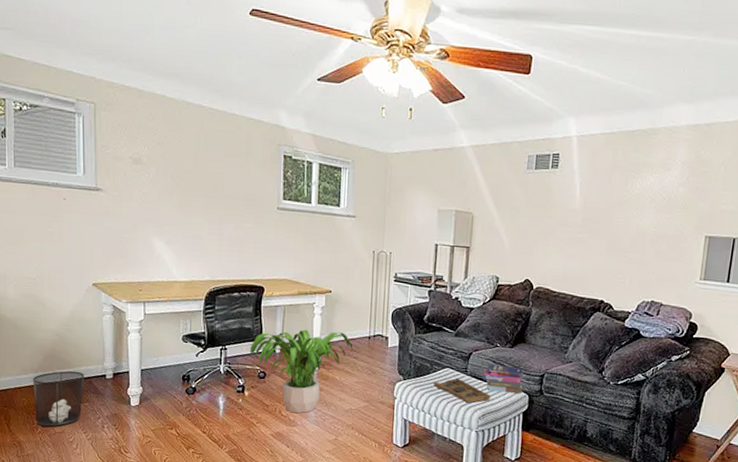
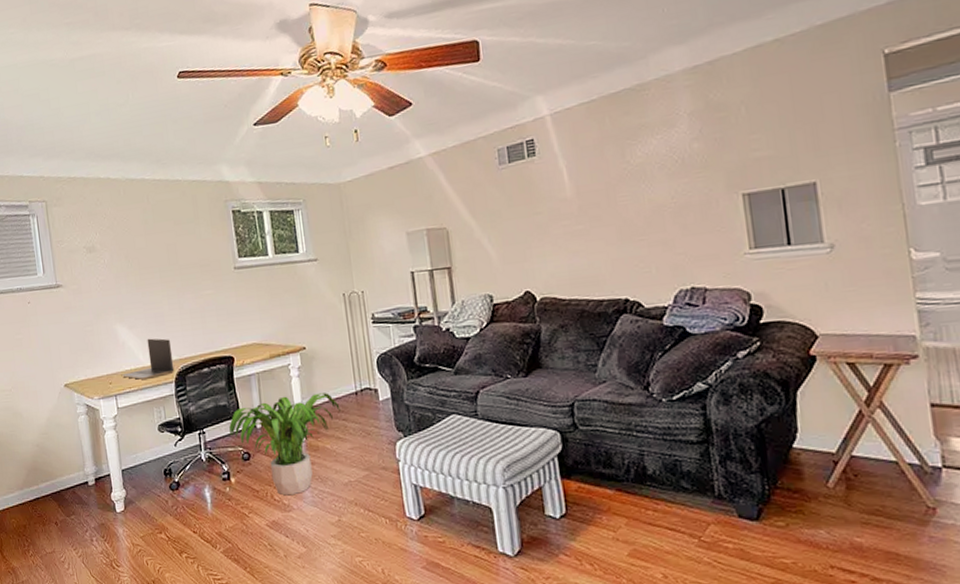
waste bin: present [32,371,85,428] -> none [18,482,69,549]
laptop computer: none [152,256,206,294] -> present [121,338,174,380]
decorative tray: present [433,378,491,403] -> none [439,425,514,454]
books: present [483,364,523,394] -> none [497,400,551,435]

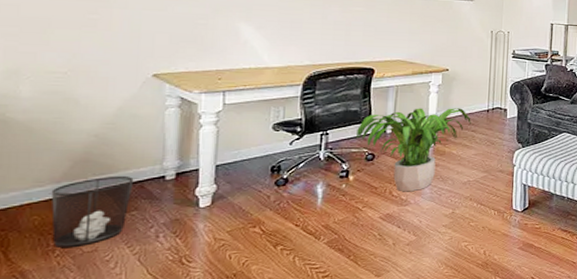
waste bin: none [18,482,69,549] -> present [51,175,134,249]
laptop computer: present [121,338,174,380] -> none [236,41,306,80]

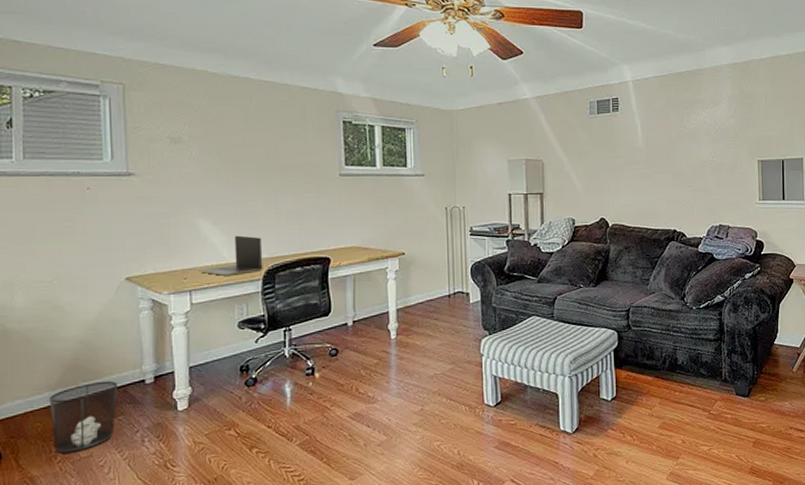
laptop computer: none [236,41,306,80] -> present [199,235,263,277]
potted plant: present [355,108,471,192] -> none [317,295,433,389]

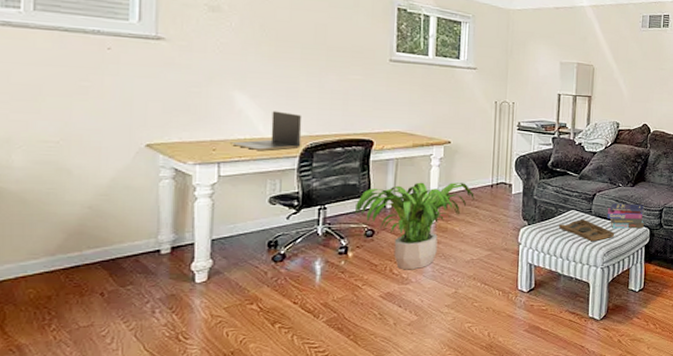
waste bin: present [48,381,118,454] -> none [45,249,129,323]
potted plant: none [317,295,433,389] -> present [354,182,474,270]
decorative tray: none [520,325,581,349] -> present [558,219,615,242]
books: none [570,305,611,334] -> present [607,203,644,229]

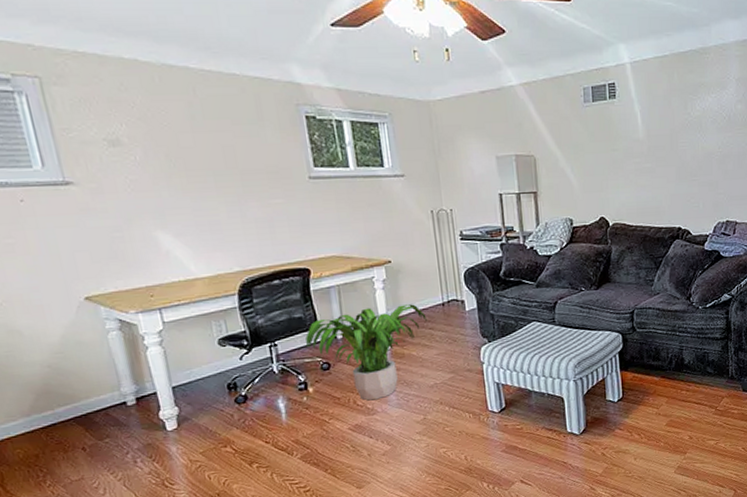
laptop computer: present [230,111,302,152] -> none [166,247,237,293]
decorative tray: present [558,219,615,242] -> none [521,330,584,354]
books: present [607,203,644,229] -> none [572,308,615,338]

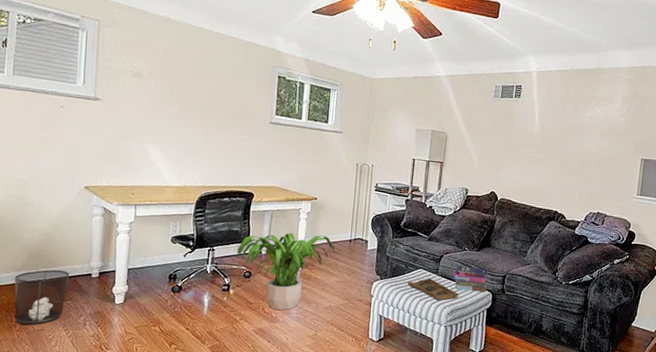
waste bin: none [24,404,102,478] -> present [14,269,70,325]
decorative tray: none [521,330,584,354] -> present [407,278,459,301]
books: none [572,308,615,338] -> present [452,266,488,293]

